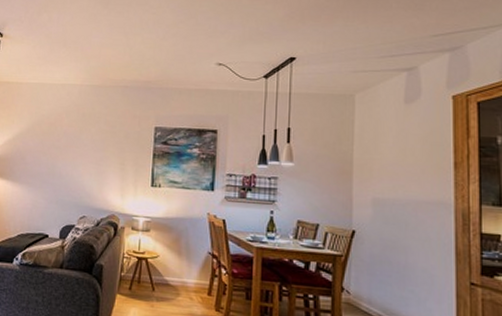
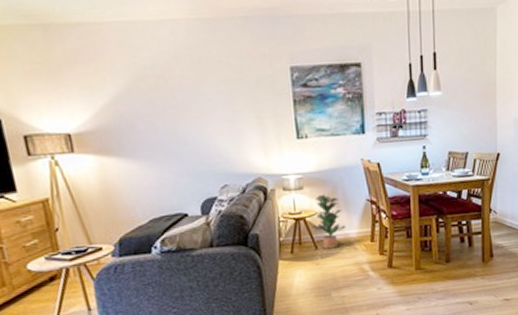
potted plant: none [153,239,185,294] -> present [312,194,346,249]

